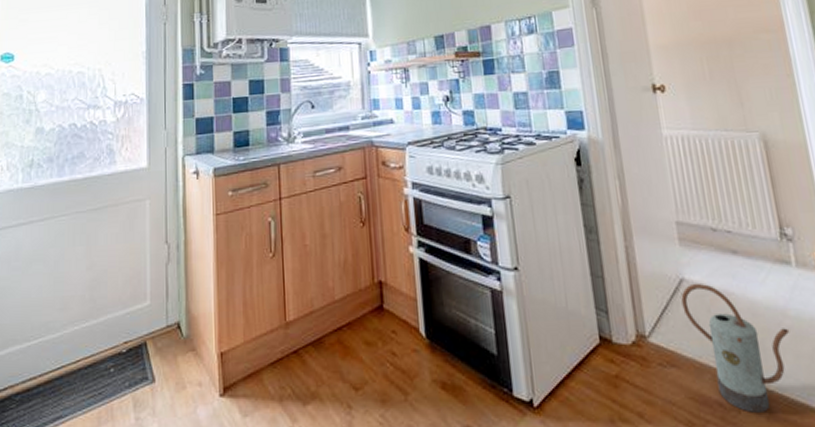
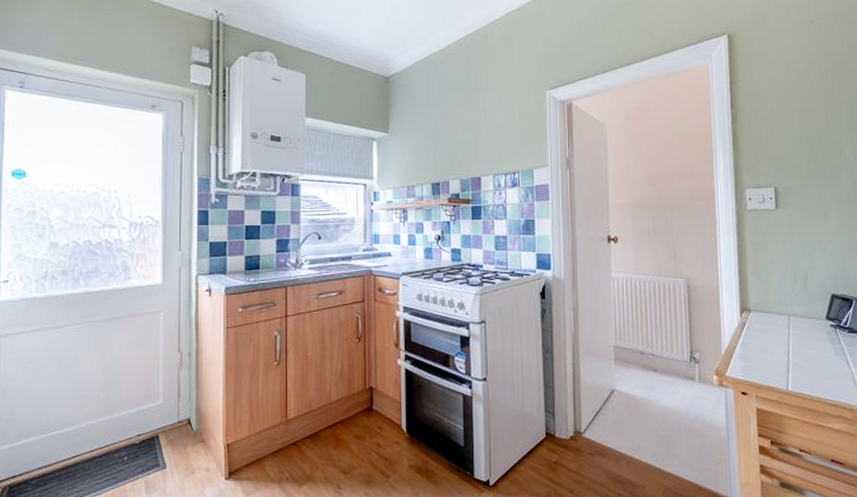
watering can: present [681,283,790,413] -> none [611,393,688,489]

